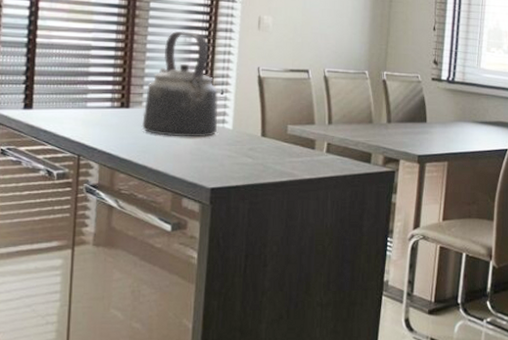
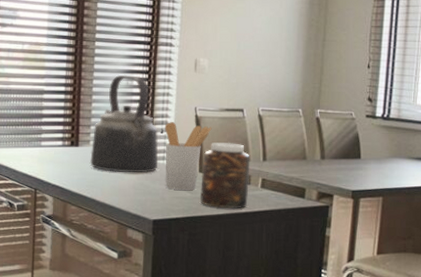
utensil holder: none [225,82,276,155] -> present [164,122,212,190]
jar: none [262,104,315,175] -> present [199,142,250,209]

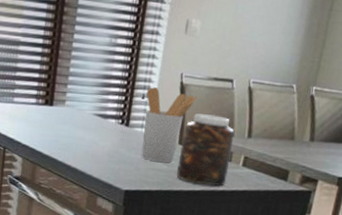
kettle: present [90,74,159,173] -> none [64,31,139,141]

